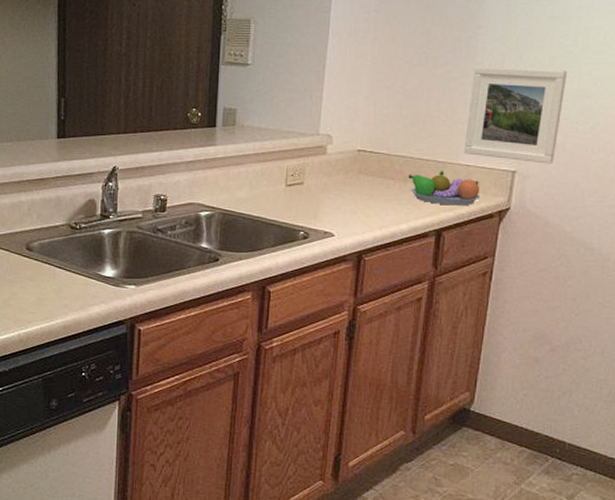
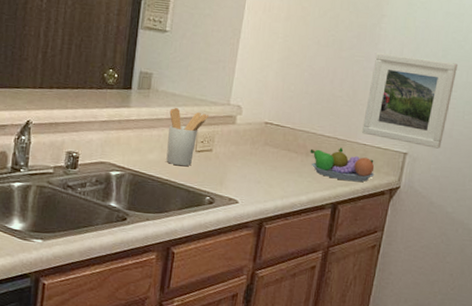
utensil holder: none [256,142,297,202] -> present [166,108,208,167]

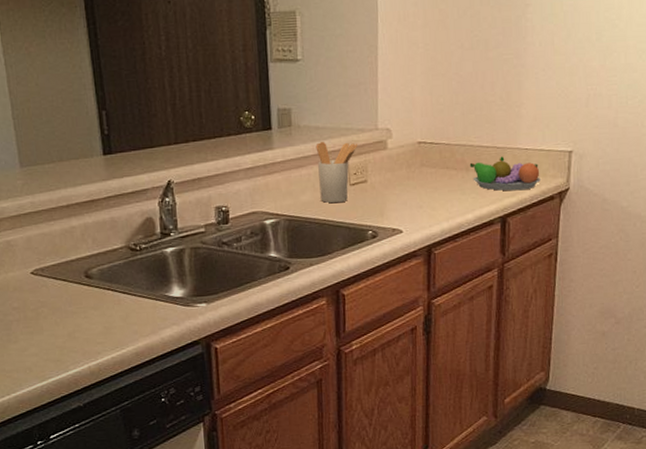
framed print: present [361,53,458,149] -> none [521,45,614,142]

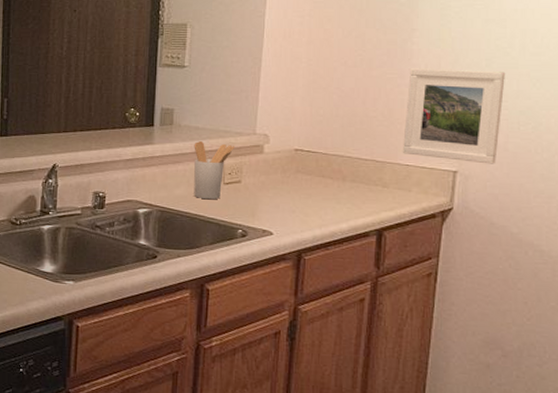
fruit bowl: present [469,156,542,191] -> none [346,170,423,206]
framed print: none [521,45,614,142] -> present [402,68,505,164]

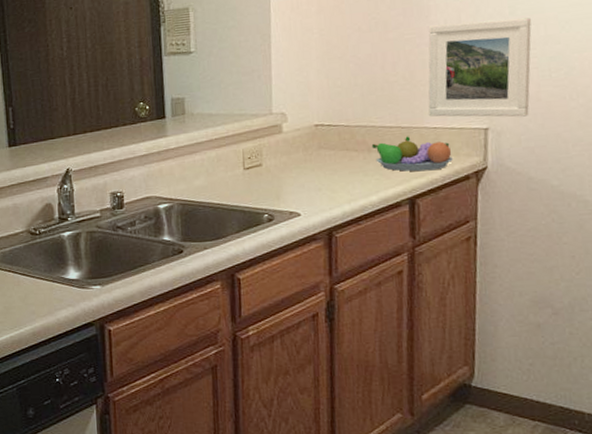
utensil holder: present [194,141,234,200] -> none [209,128,251,187]
fruit bowl: none [346,170,423,206] -> present [371,136,454,172]

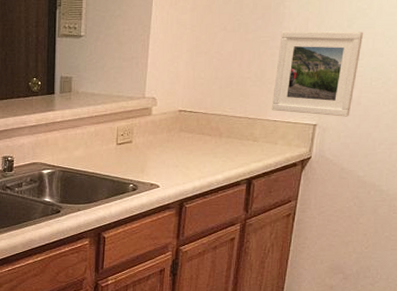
fruit bowl: present [371,136,454,172] -> none [223,126,287,157]

